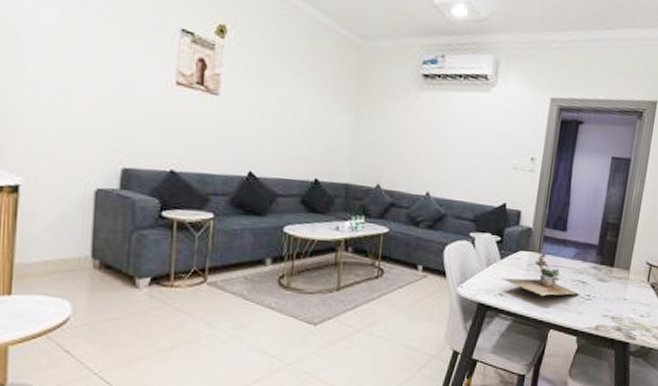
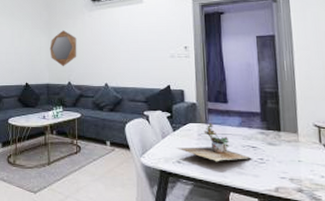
home mirror: none [354,110,396,163] -> present [50,30,77,67]

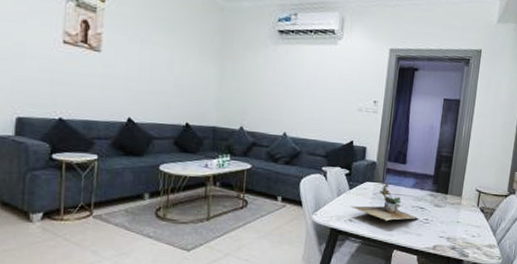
home mirror: present [50,30,77,67] -> none [220,62,256,108]

